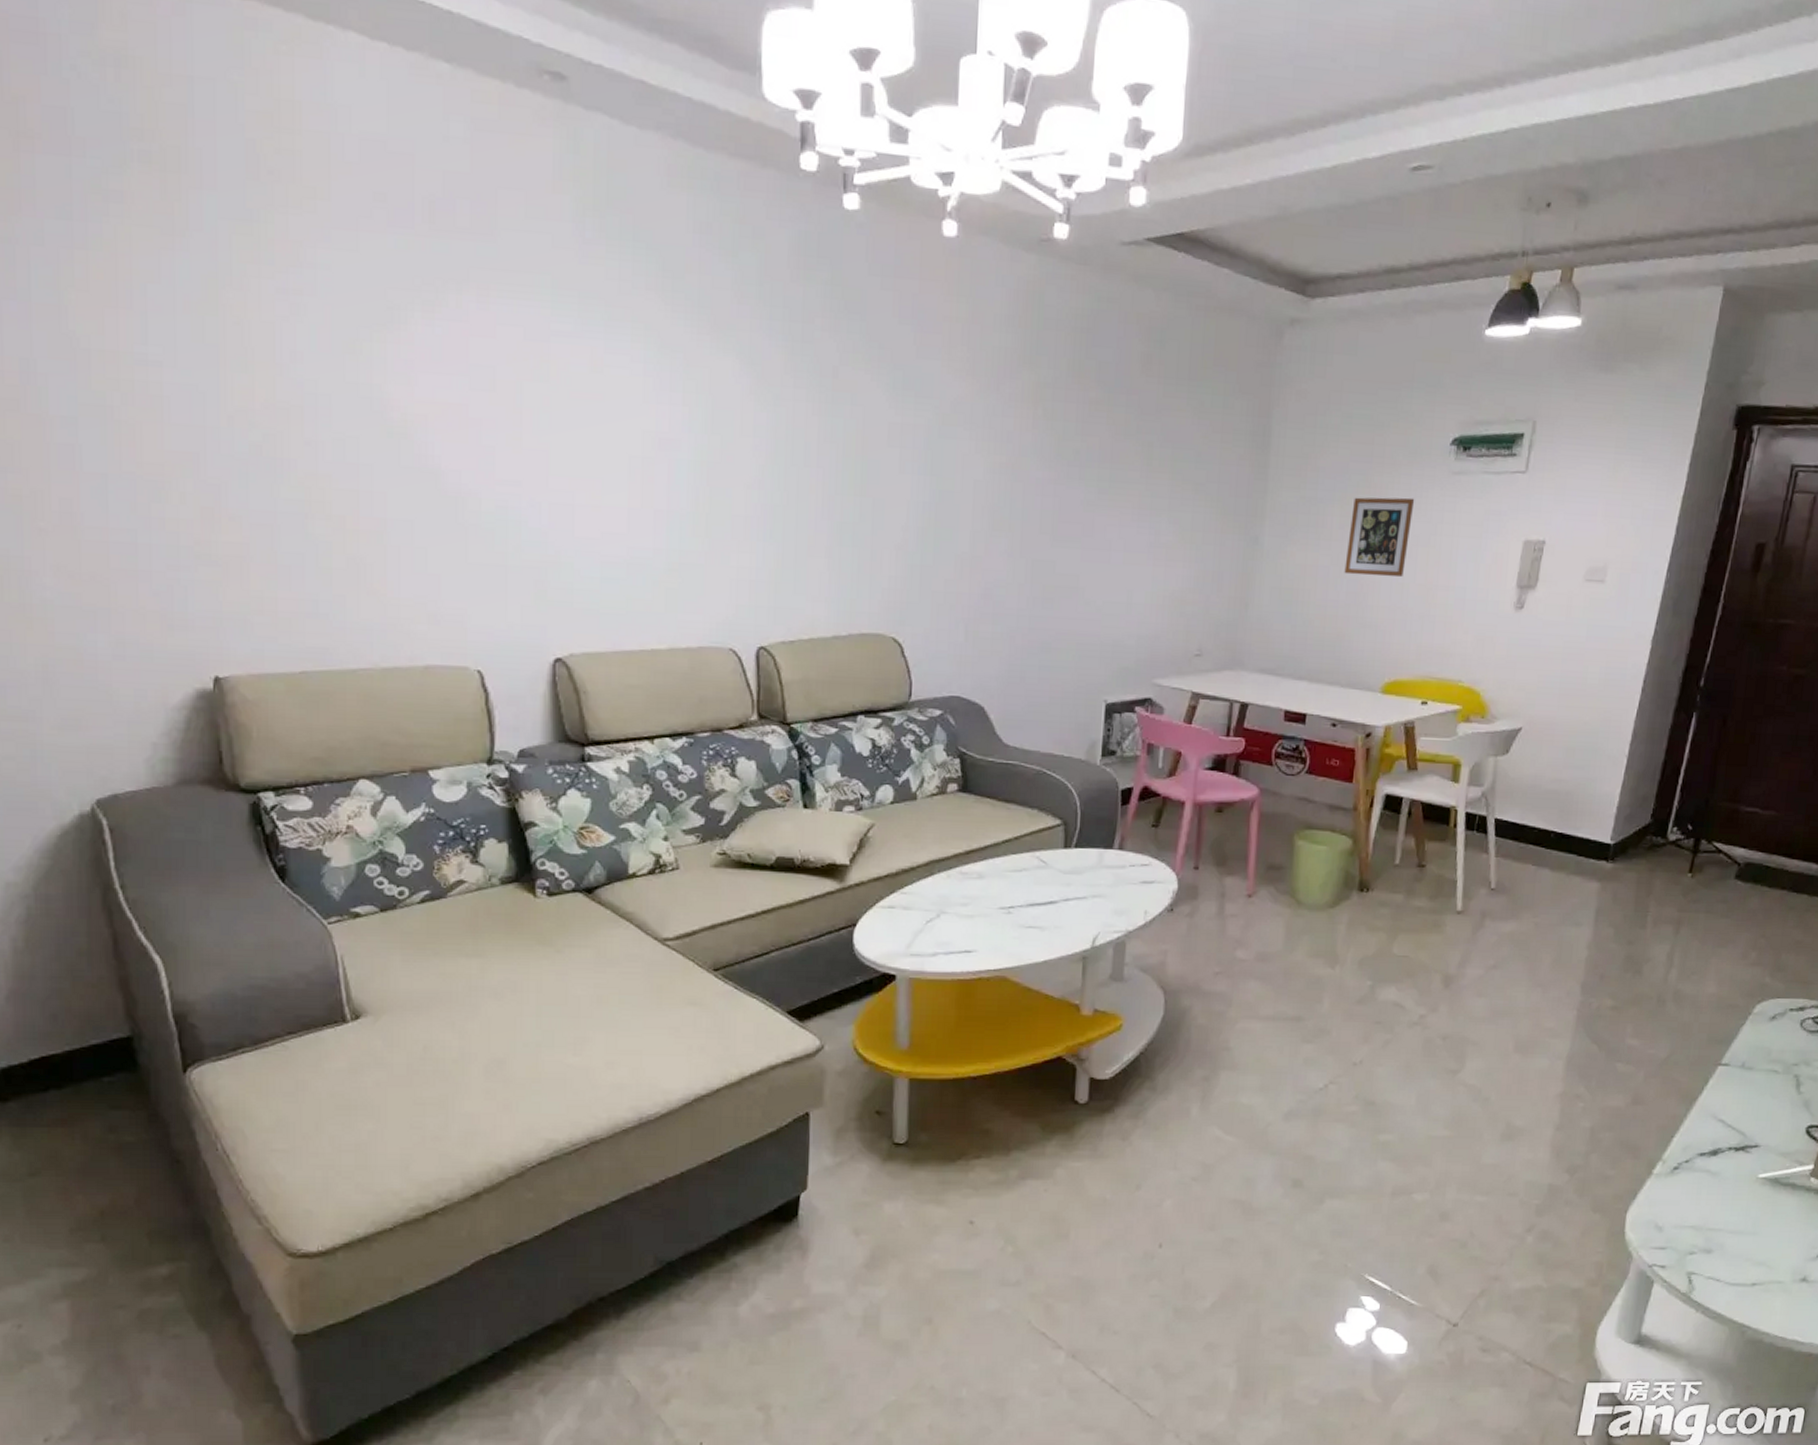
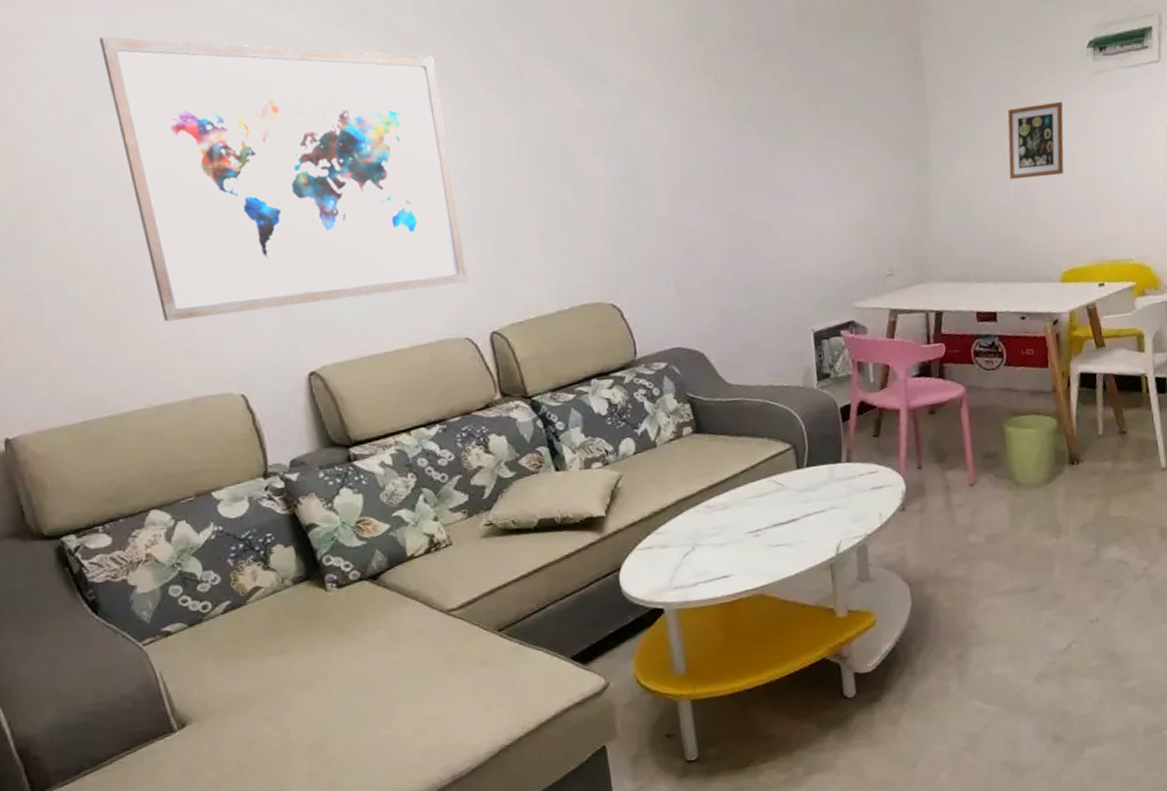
wall art: none [387,258,745,589] -> present [99,36,468,322]

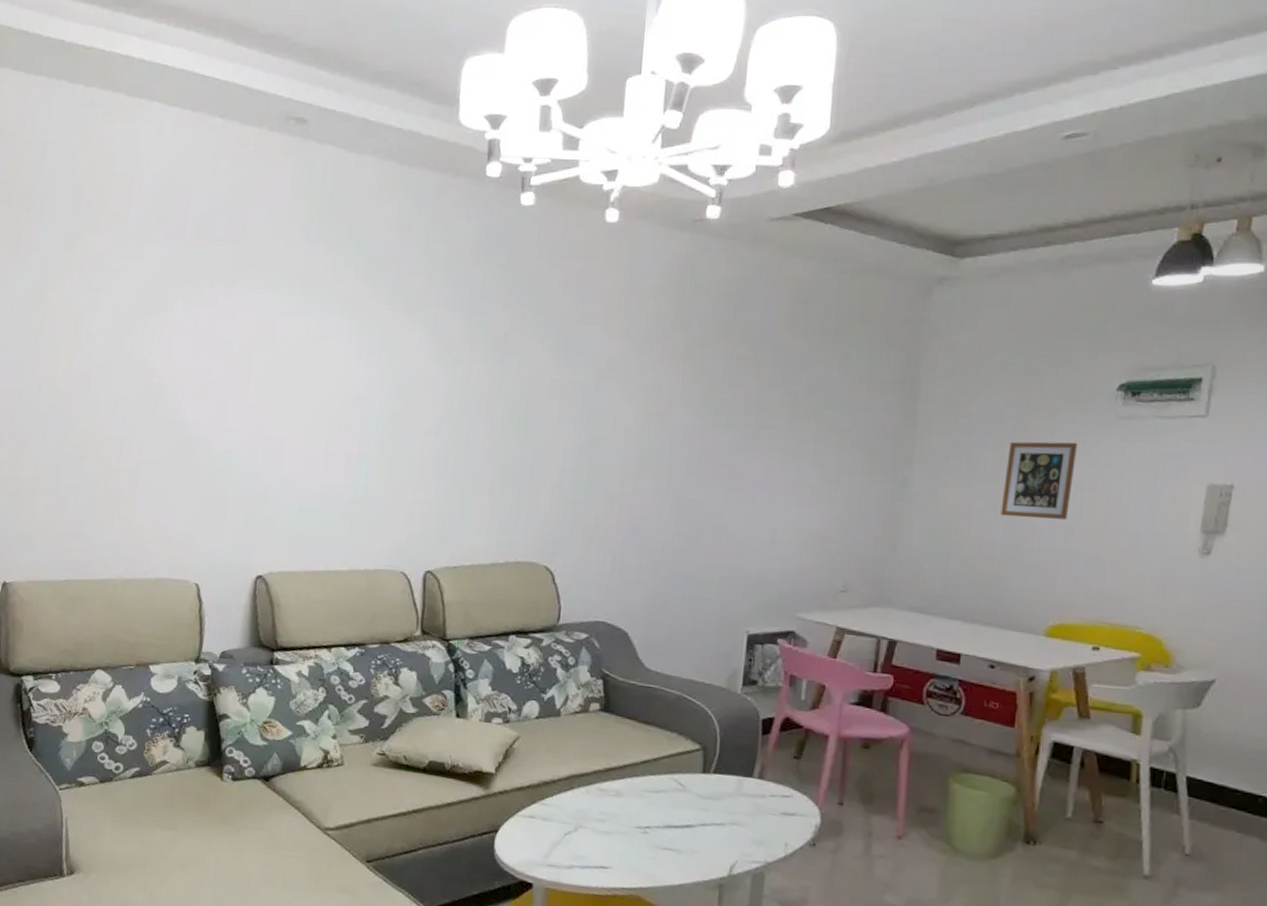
wall art: present [99,36,468,322] -> none [150,262,431,520]

